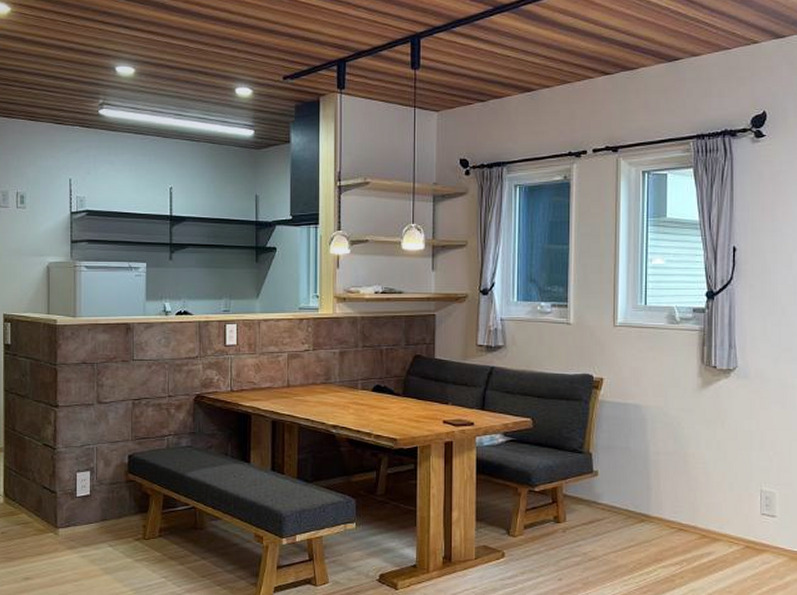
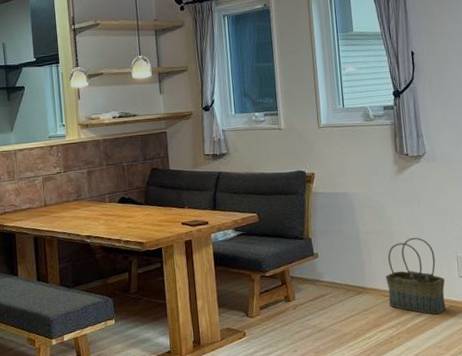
basket: none [674,463,744,554] -> present [386,237,446,315]

